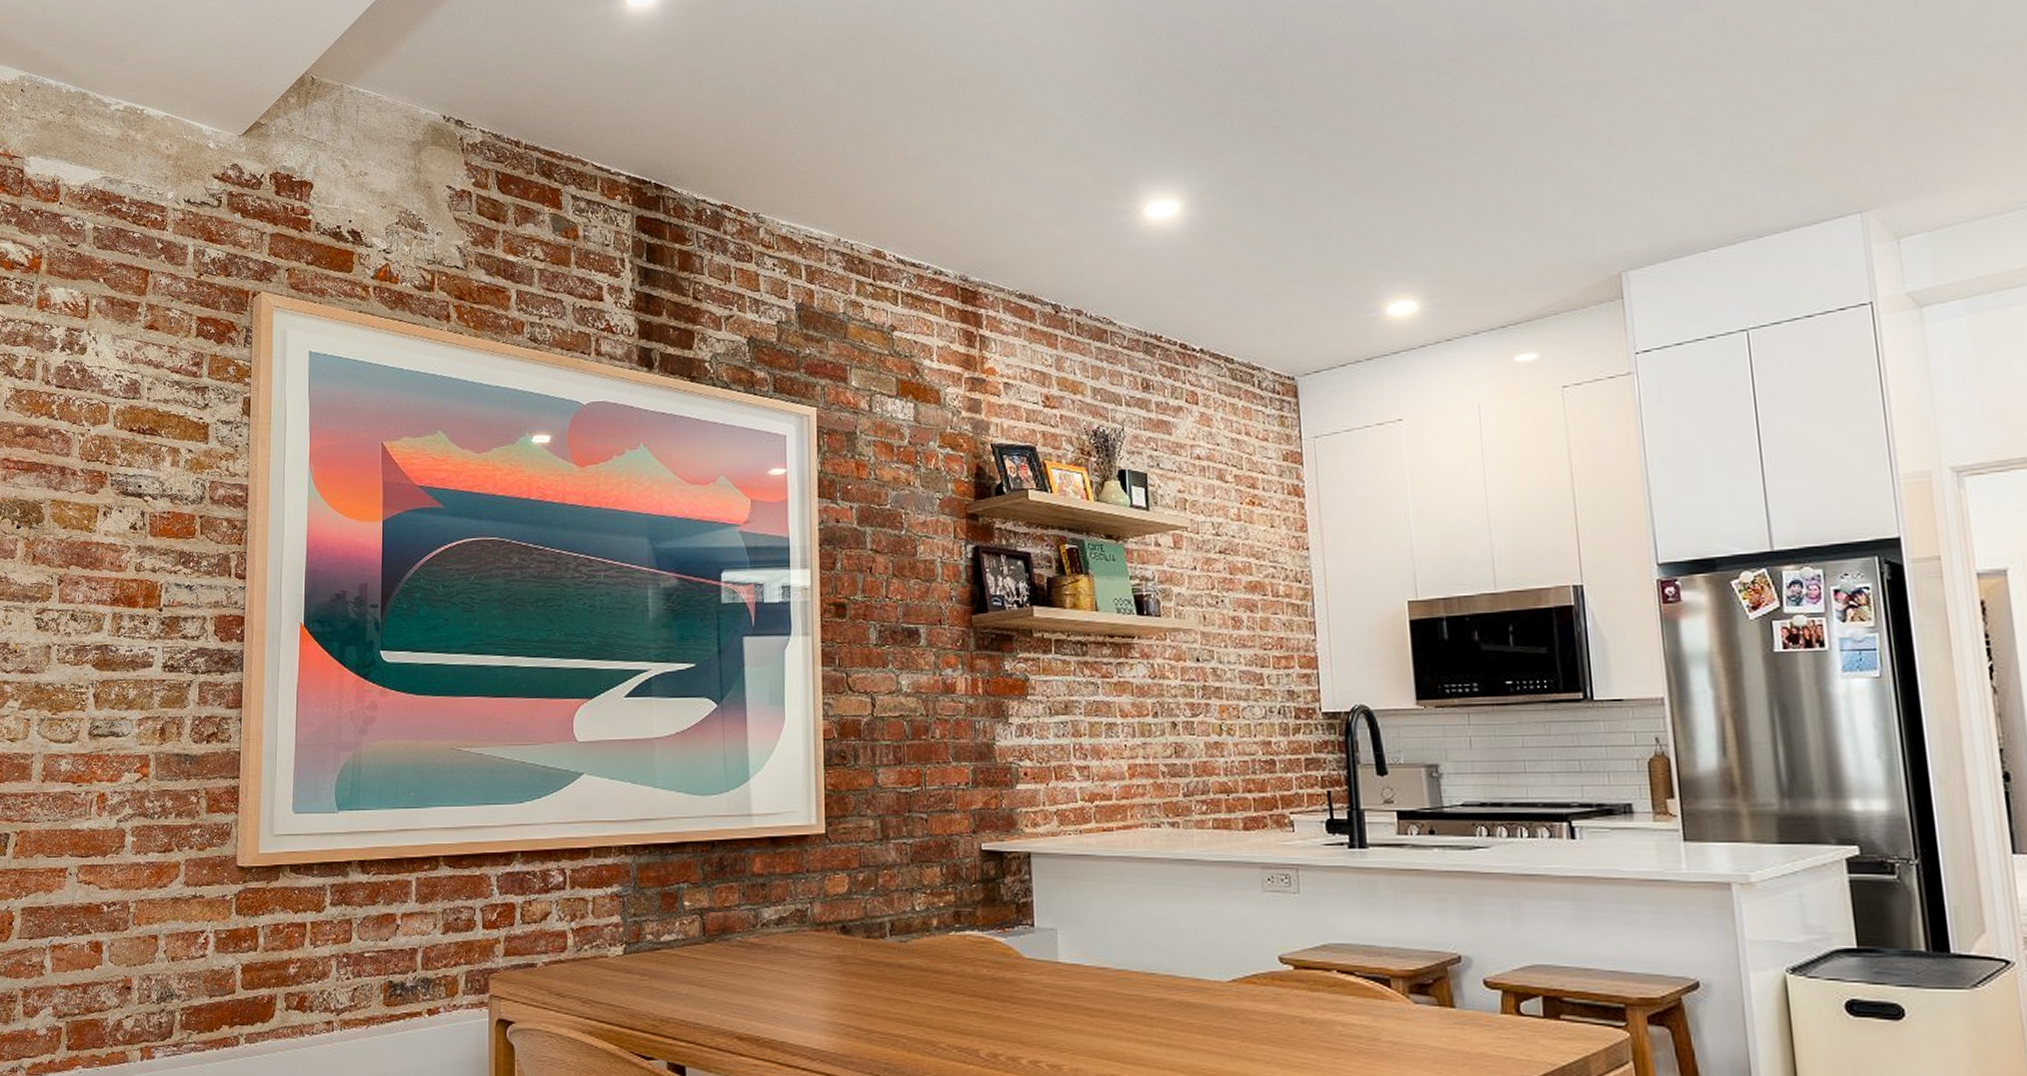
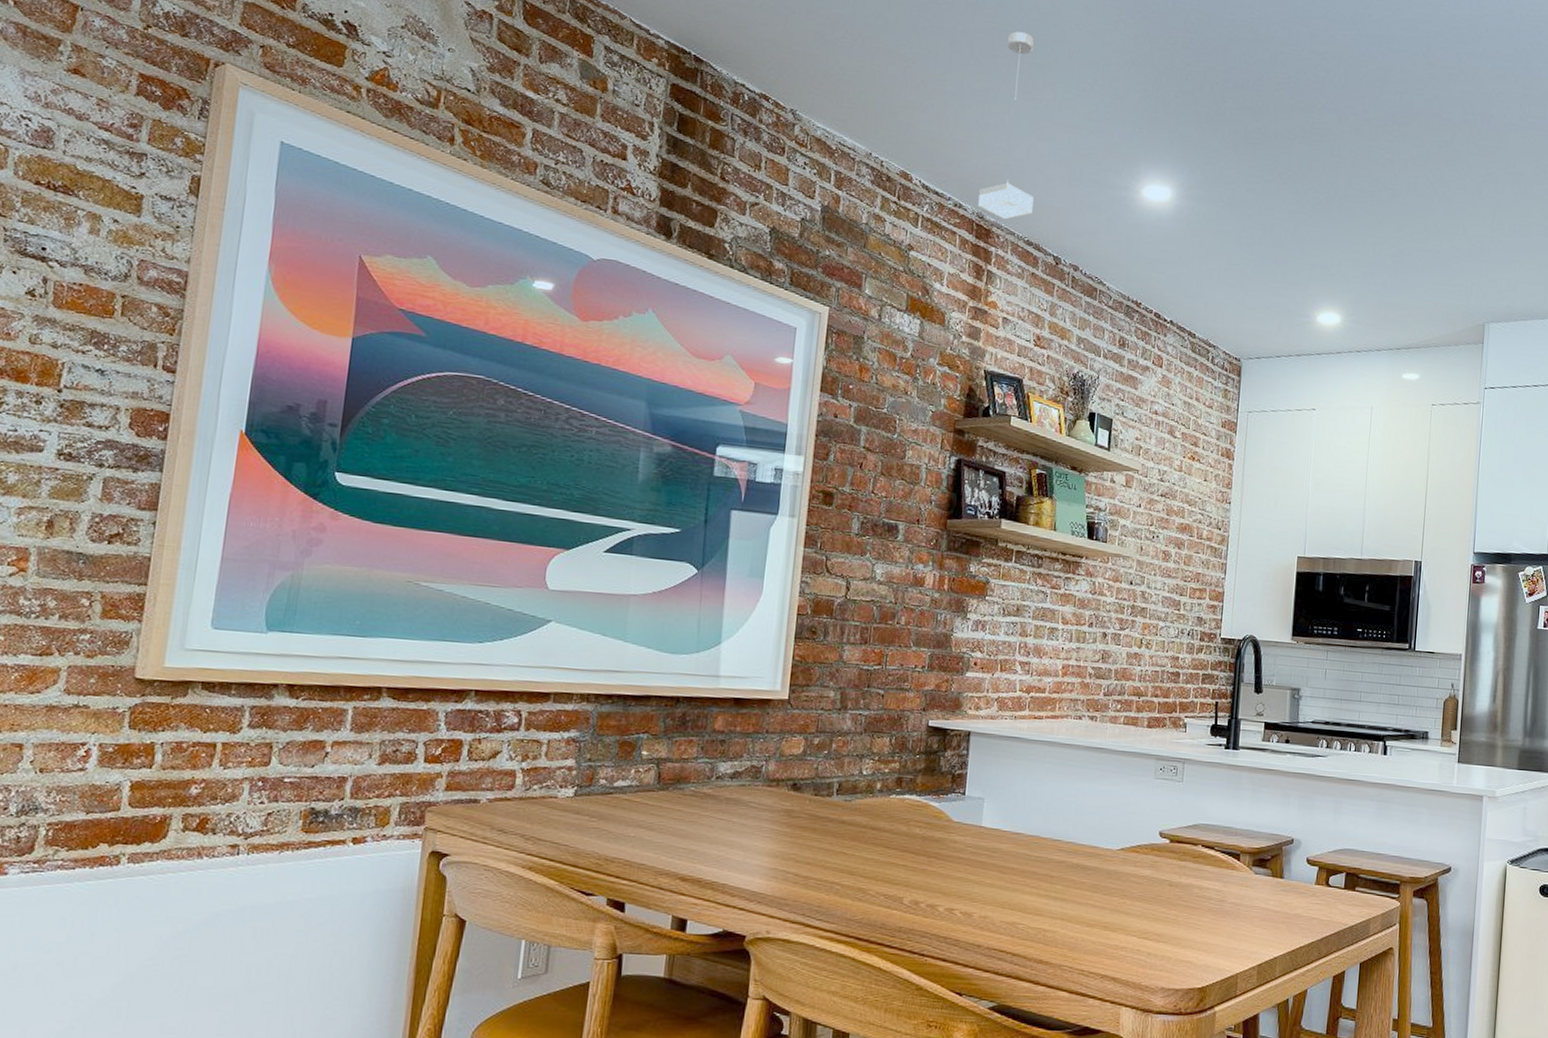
pendant lamp: none [959,73,1021,277] -> present [978,31,1034,220]

